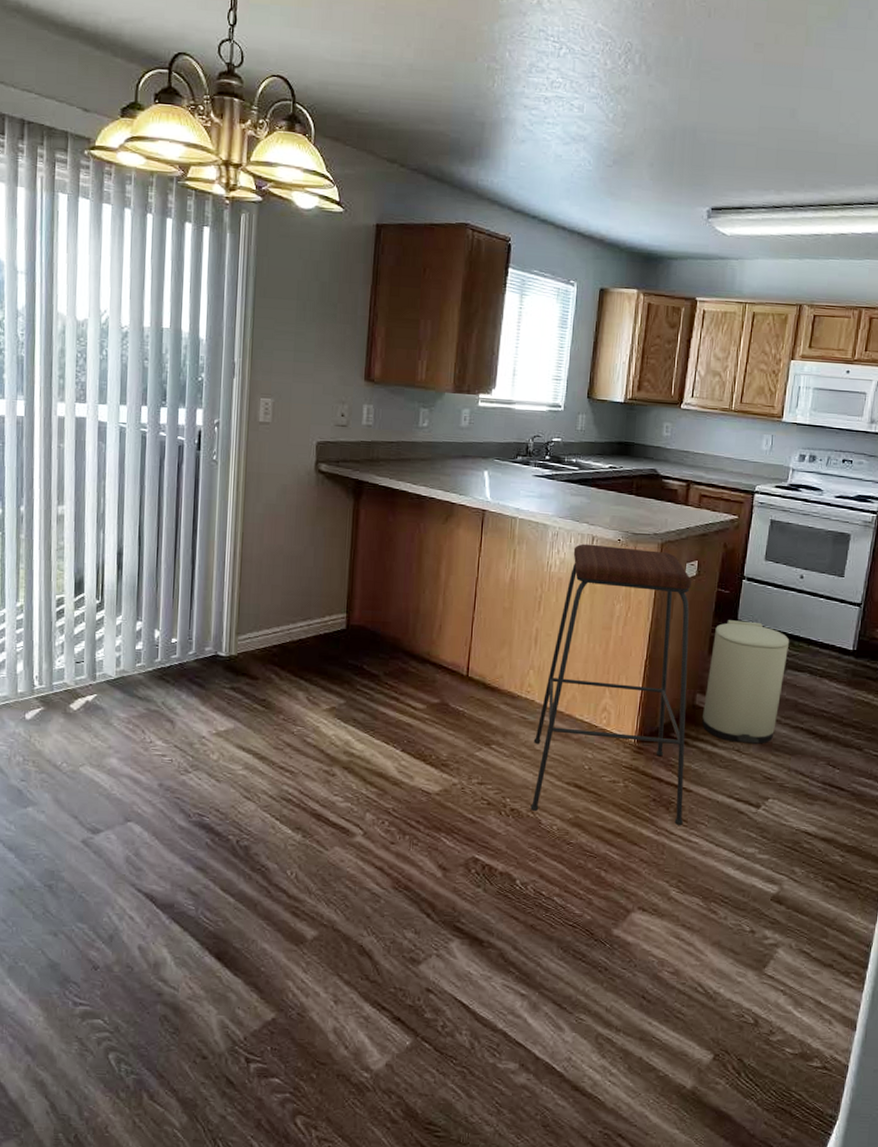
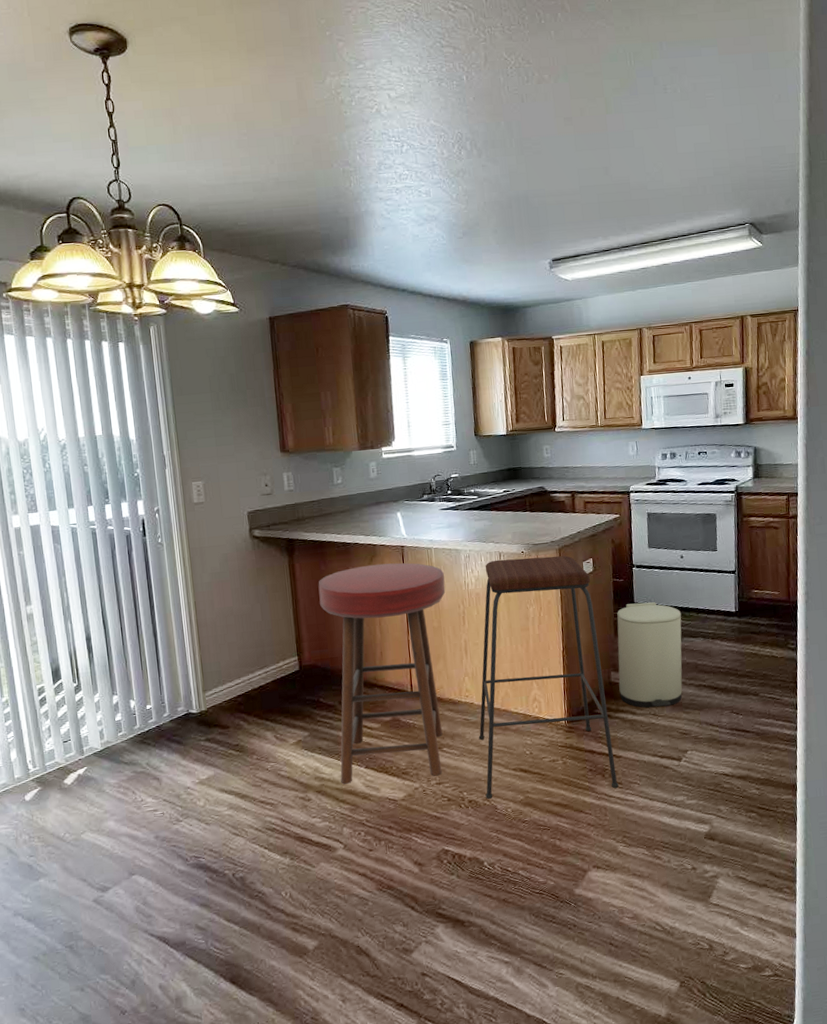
bar stool: none [372,524,526,775] -> present [318,562,446,784]

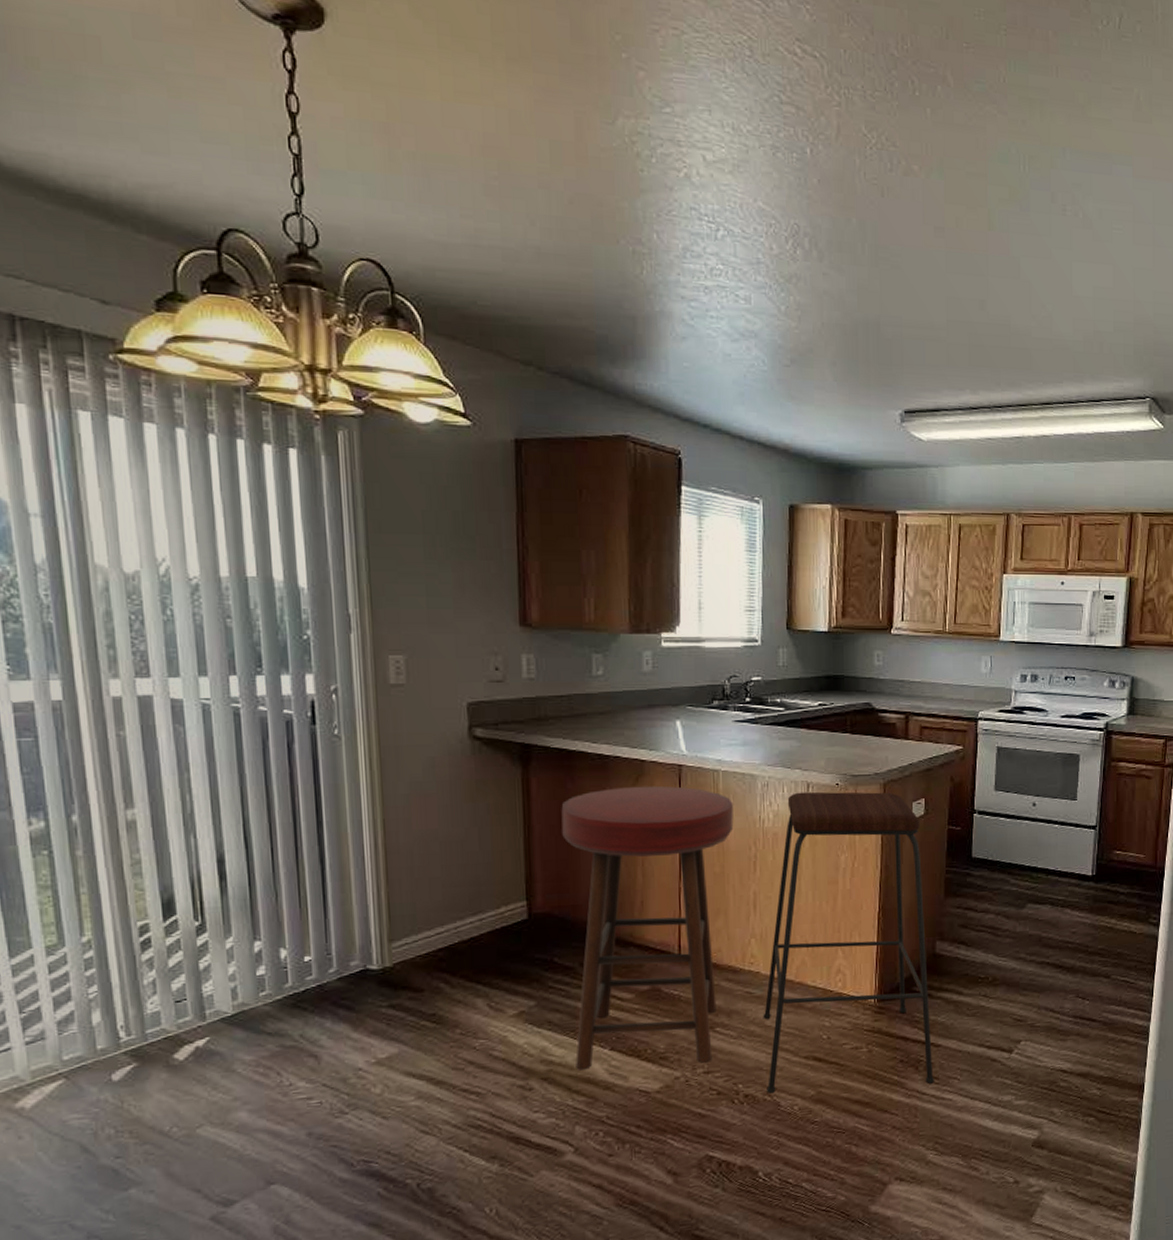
pedal bin: present [617,602,683,708] -> none [945,857,1028,988]

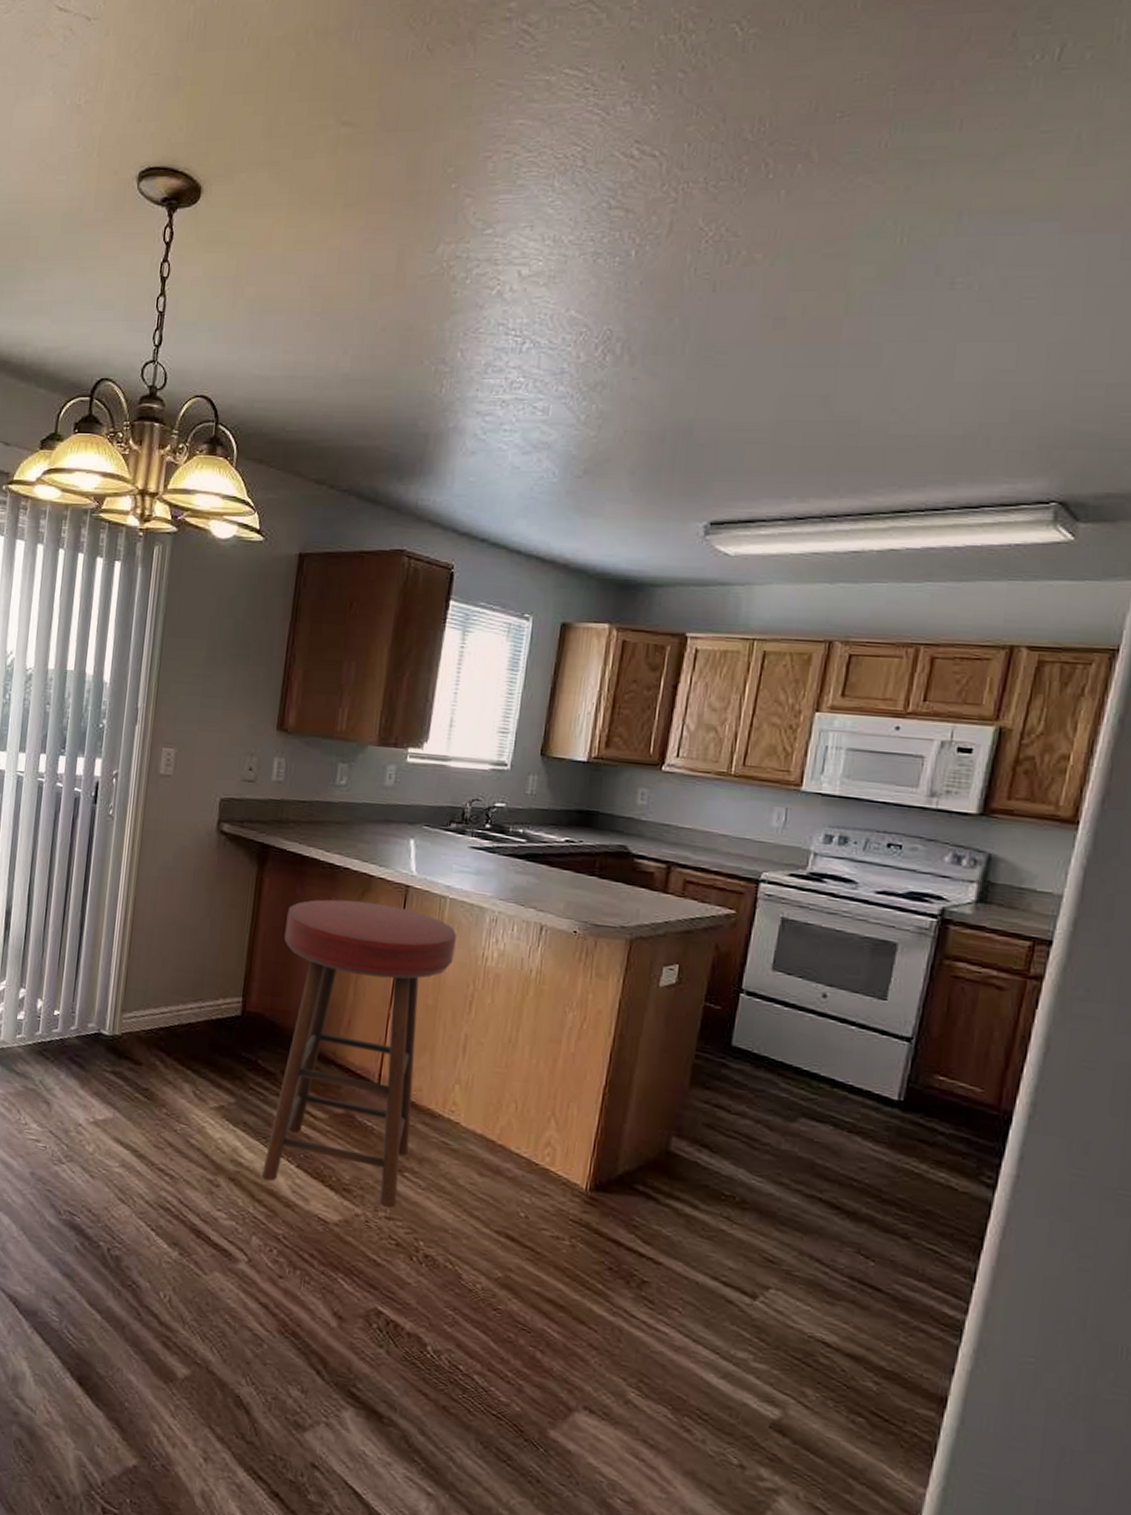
bar stool: present [763,791,934,1093] -> none [448,933,669,1307]

